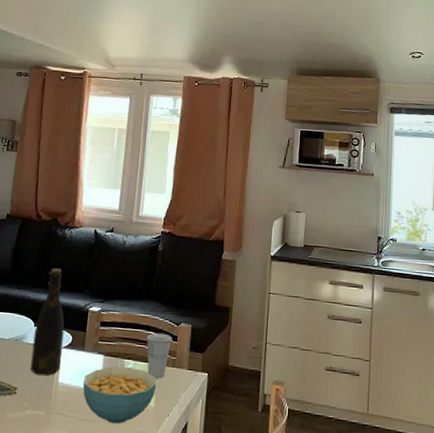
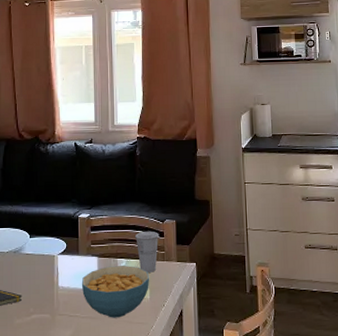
bottle: present [30,268,65,376] -> none [31,183,58,282]

